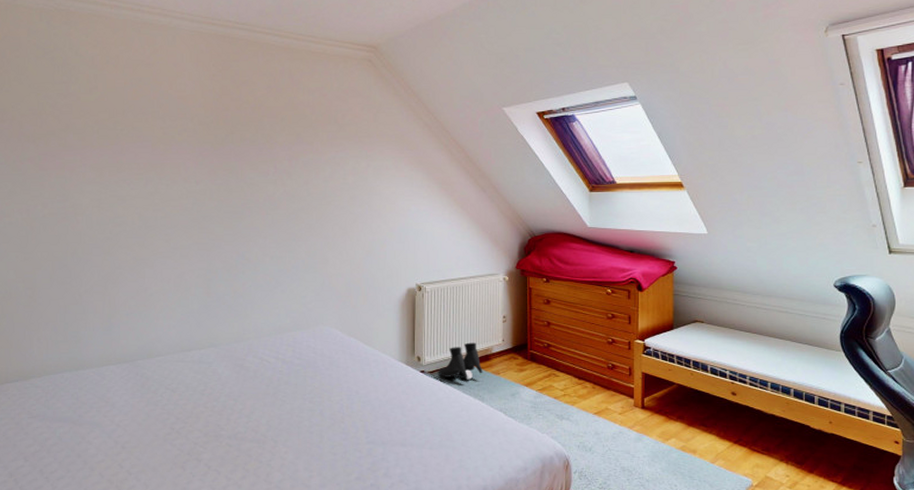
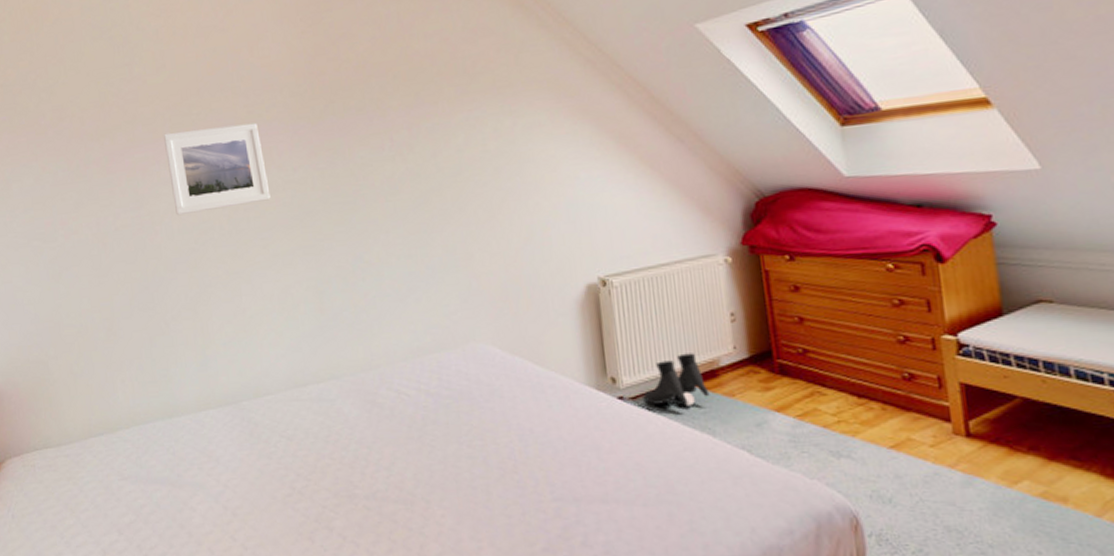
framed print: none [90,142,176,210] -> present [163,122,271,216]

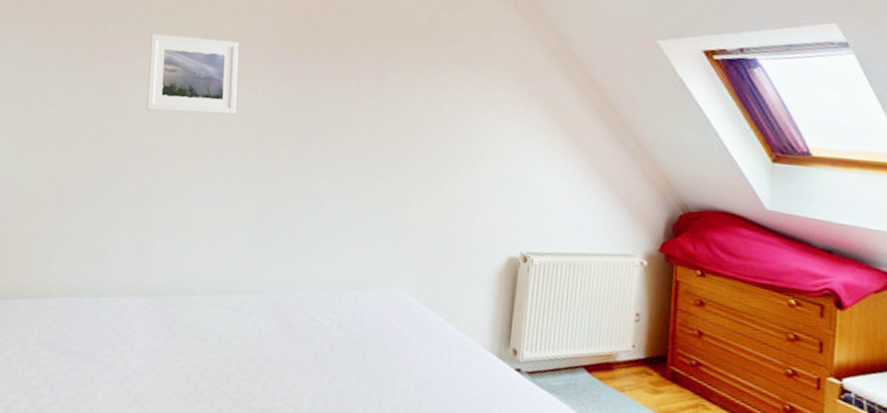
boots: present [643,353,710,406] -> none [539,341,602,392]

